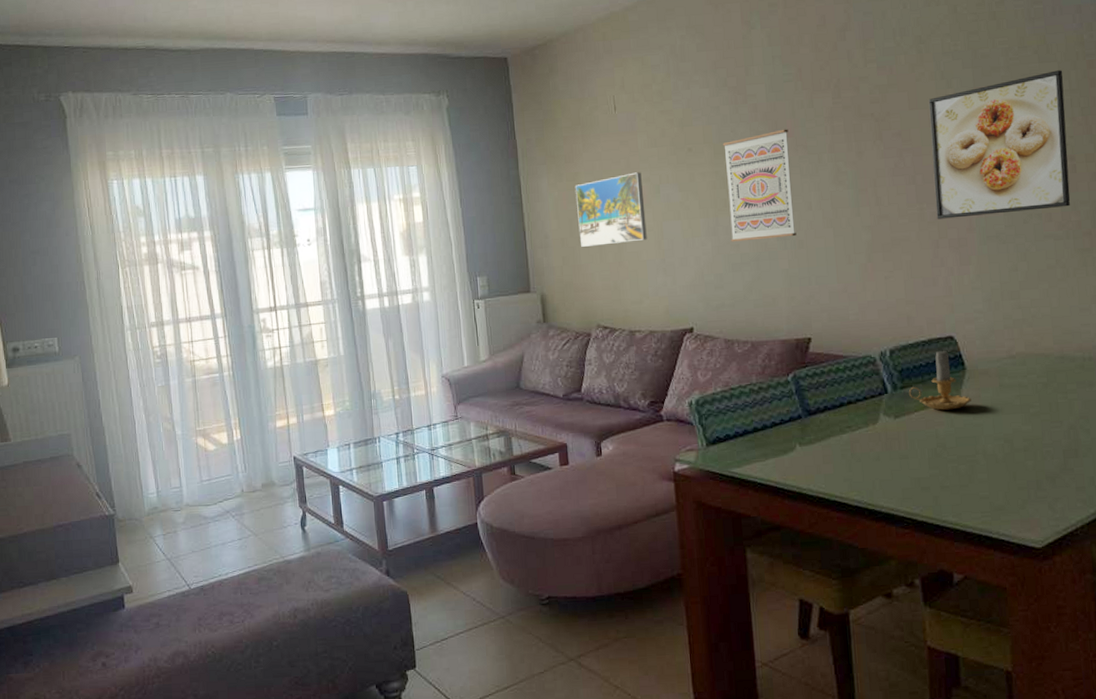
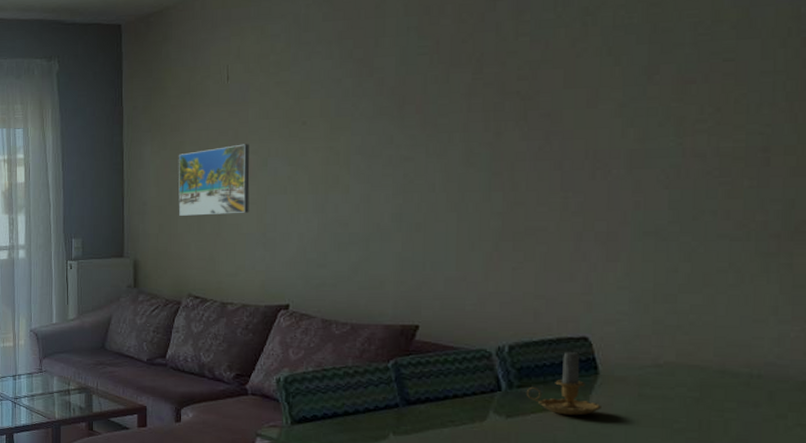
wall art: present [722,129,797,242] -> none [340,105,417,220]
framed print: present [928,70,1071,219] -> none [583,48,767,210]

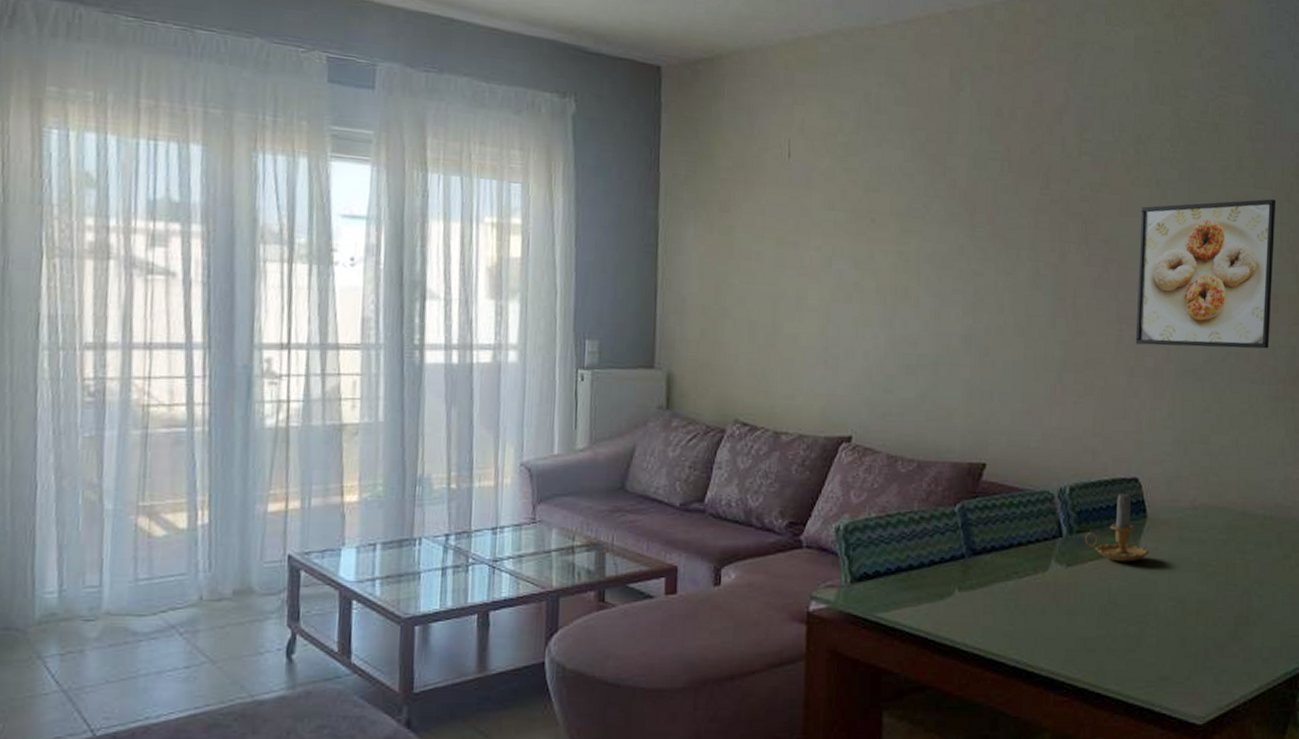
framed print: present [178,144,250,216] -> none [726,237,812,322]
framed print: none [583,48,767,210] -> present [1135,199,1276,349]

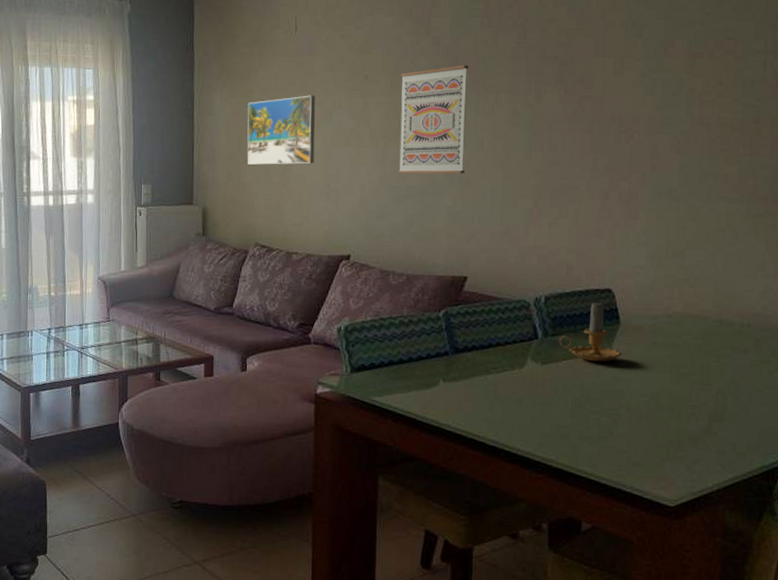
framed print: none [726,237,812,322] -> present [247,95,315,165]
wall art: none [908,214,988,342] -> present [398,65,469,174]
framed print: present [1135,199,1276,349] -> none [609,29,760,171]

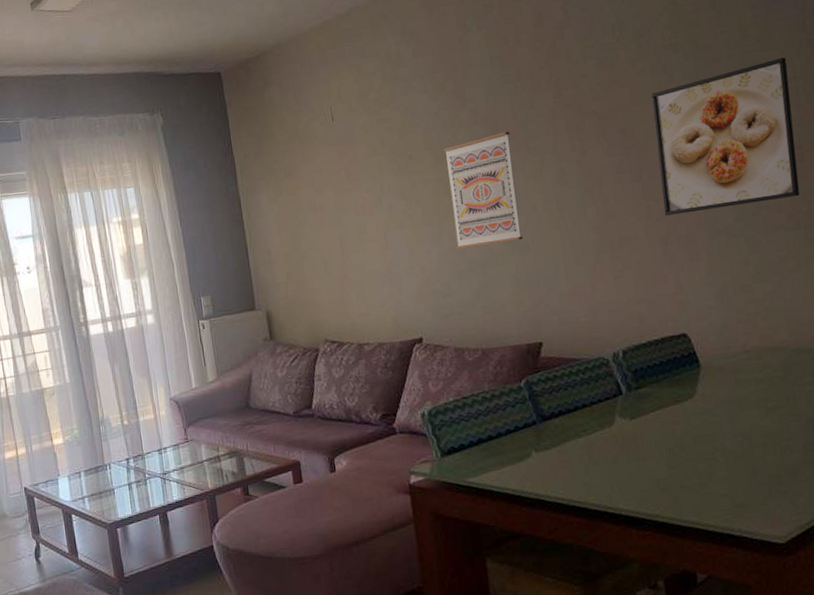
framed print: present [247,95,315,165] -> none [295,182,372,261]
candle: present [560,301,622,362] -> none [644,347,708,409]
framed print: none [609,29,760,171] -> present [651,57,800,216]

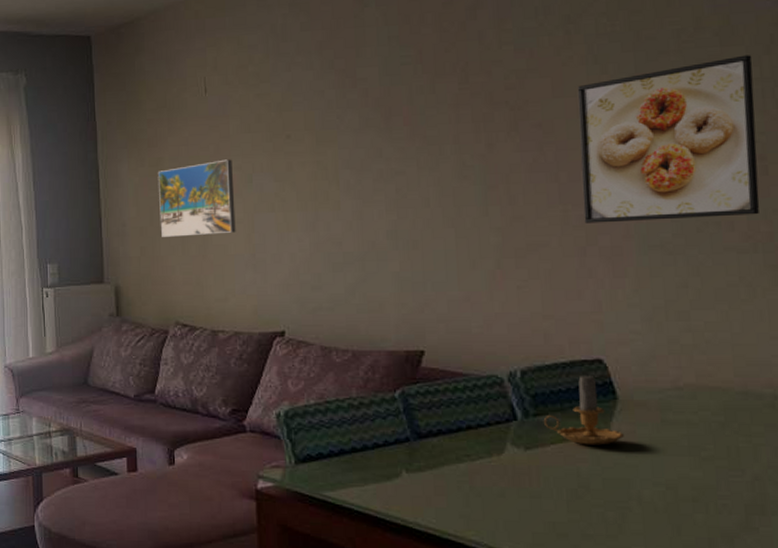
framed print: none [295,182,372,261] -> present [157,159,236,237]
wall art: present [443,131,523,249] -> none [326,116,410,239]
candle: none [644,347,708,409] -> present [544,373,624,446]

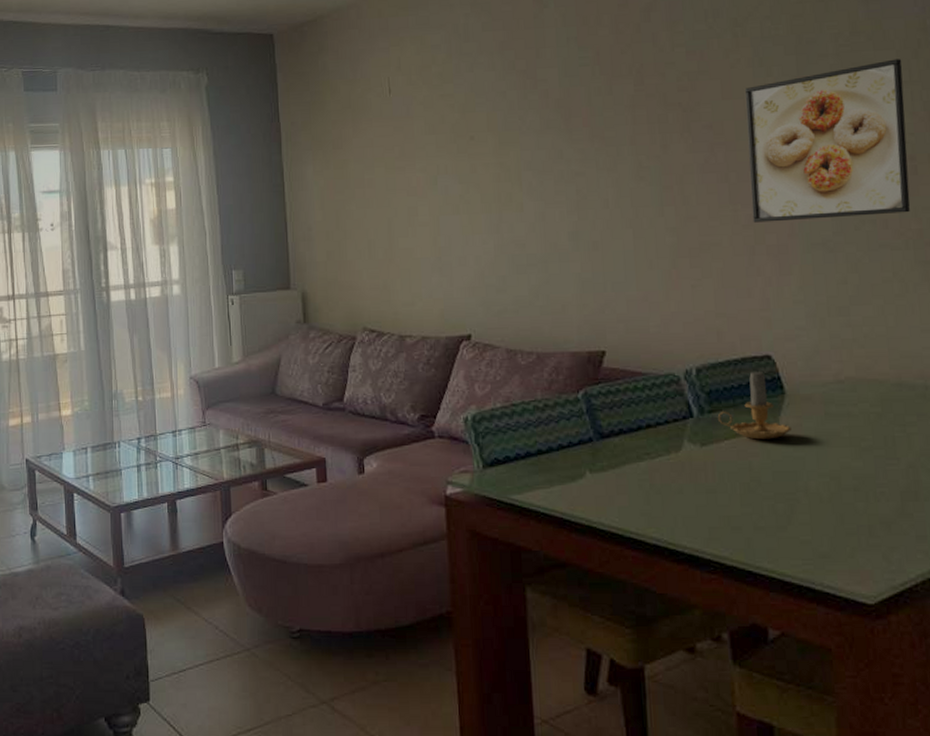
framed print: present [157,159,236,237] -> none [343,161,422,241]

